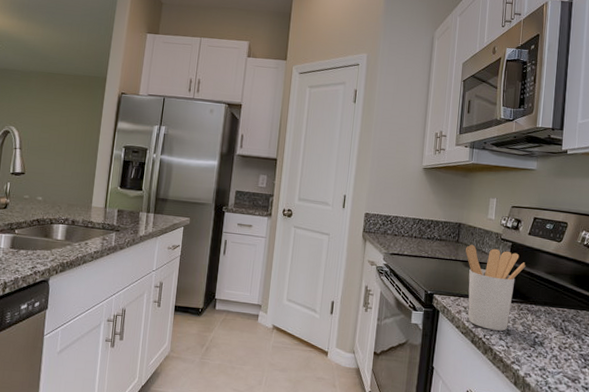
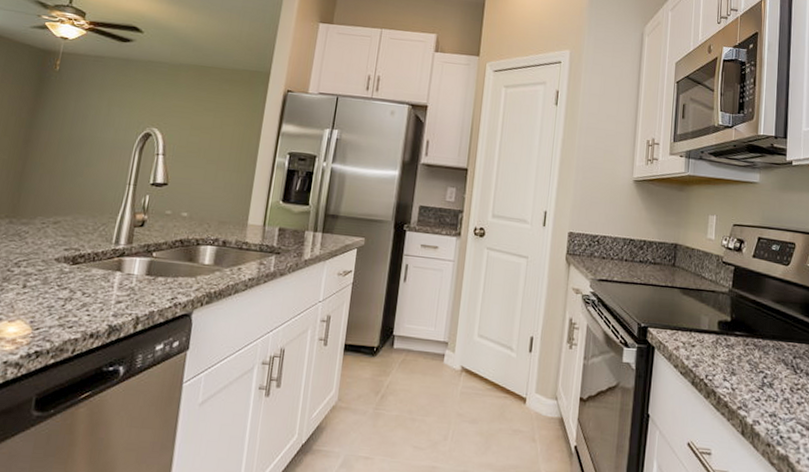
utensil holder: present [465,244,526,331] -> none [683,268,751,370]

